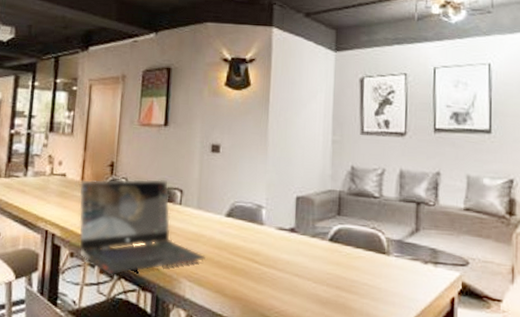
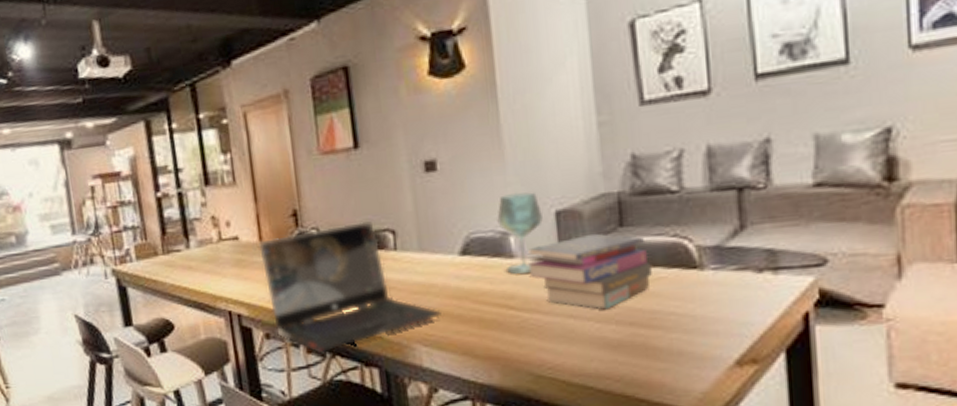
wine glass: none [256,178,287,239] -> present [497,192,543,275]
books: none [272,217,355,274] -> present [528,233,652,310]

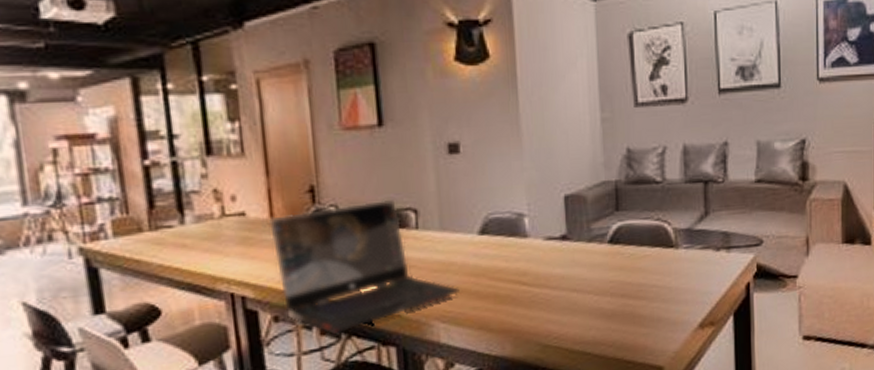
wine glass: present [497,192,543,275] -> none [514,177,553,254]
books: present [528,233,652,310] -> none [539,216,640,284]

